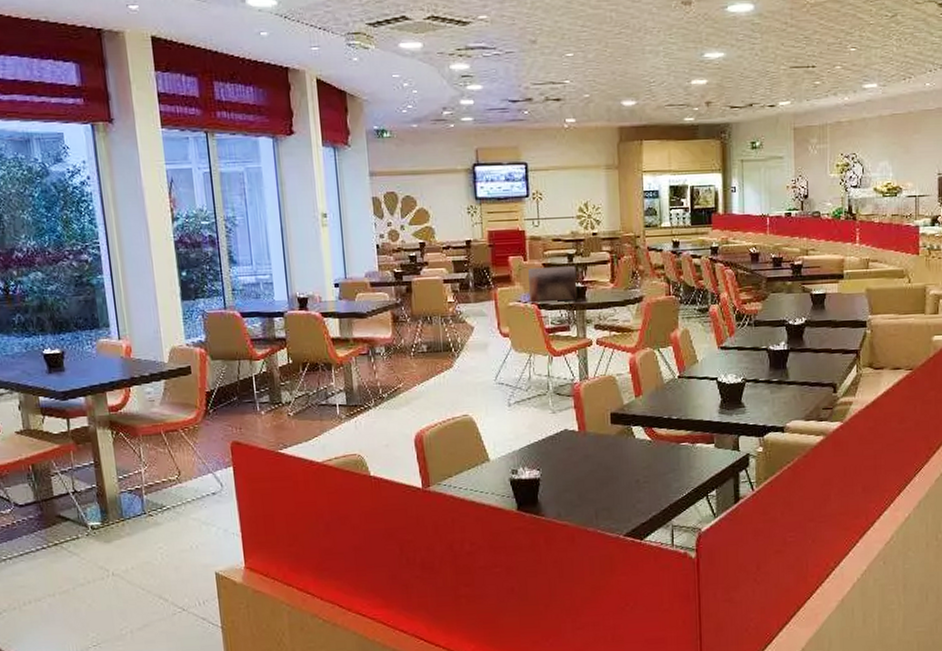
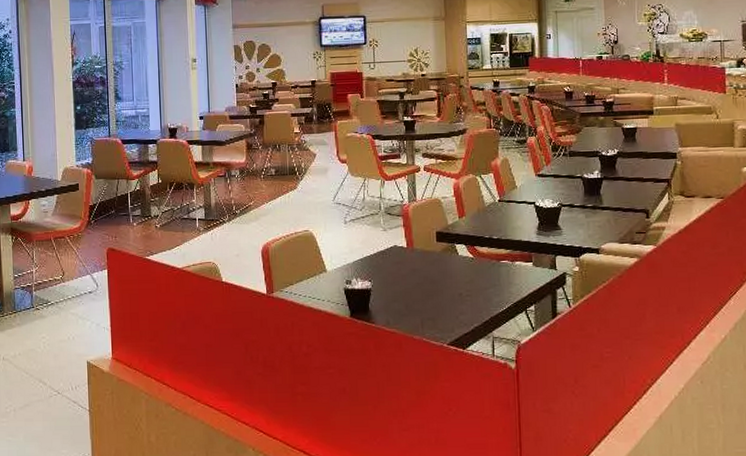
laptop: present [528,266,578,303] -> none [364,102,408,134]

